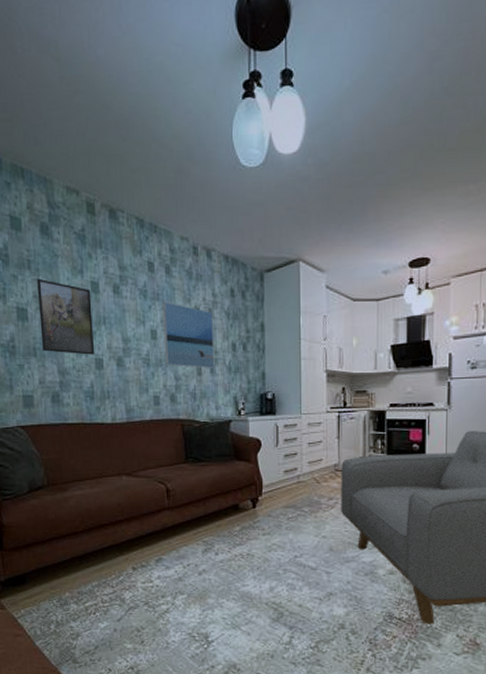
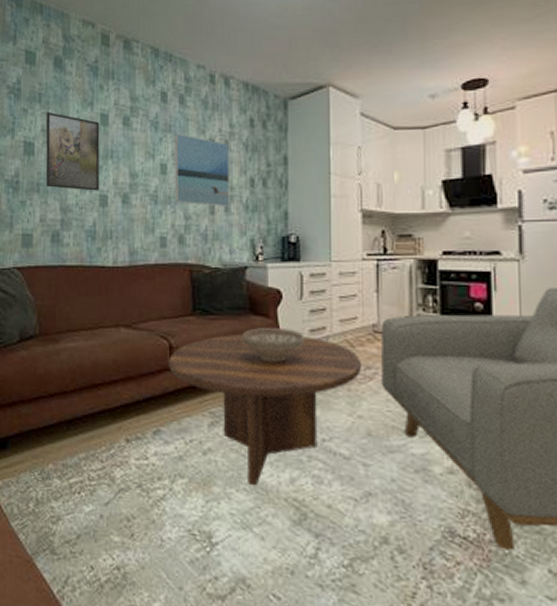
coffee table: none [167,476,325,596] -> present [169,333,361,487]
decorative bowl: none [229,471,280,498] -> present [243,328,304,362]

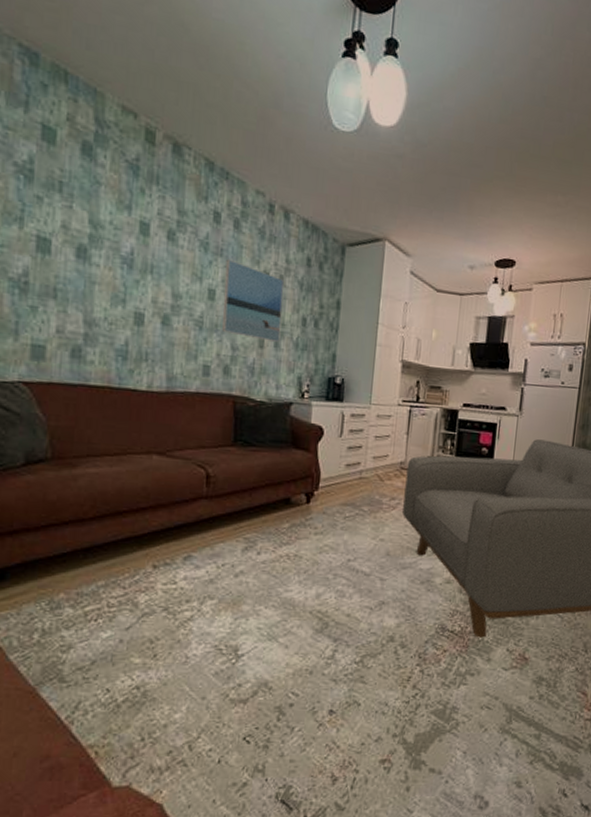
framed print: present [45,111,100,191] -> none [65,205,139,307]
coffee table: present [169,333,361,487] -> none [205,465,388,603]
decorative bowl: present [243,328,304,362] -> none [283,460,340,493]

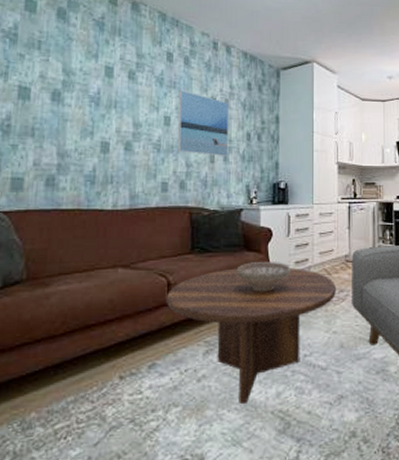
coffee table: none [205,465,388,603] -> present [167,267,336,405]
decorative bowl: none [283,460,340,493] -> present [237,262,290,292]

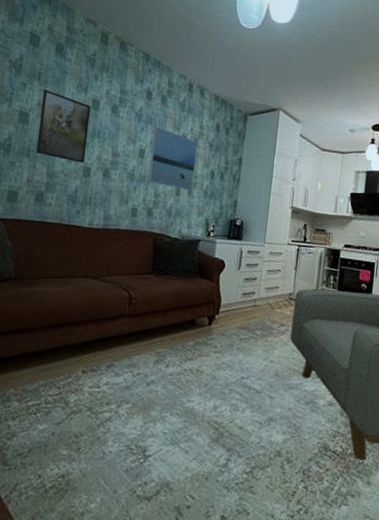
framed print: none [41,59,104,138] -> present [36,89,92,163]
coffee table: present [167,267,336,405] -> none [127,292,278,412]
decorative bowl: present [237,262,290,292] -> none [190,288,238,317]

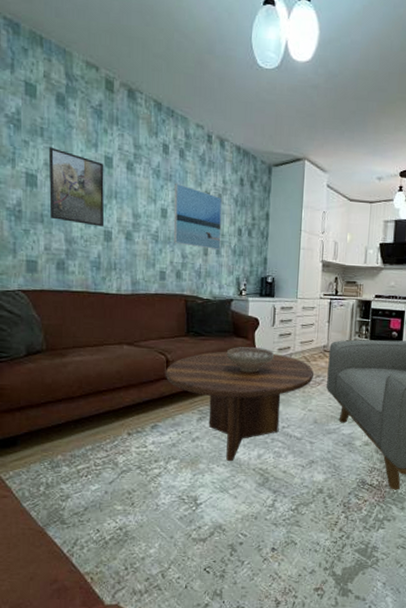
coffee table: none [127,292,278,412] -> present [166,351,314,462]
decorative bowl: none [190,288,238,317] -> present [227,347,274,373]

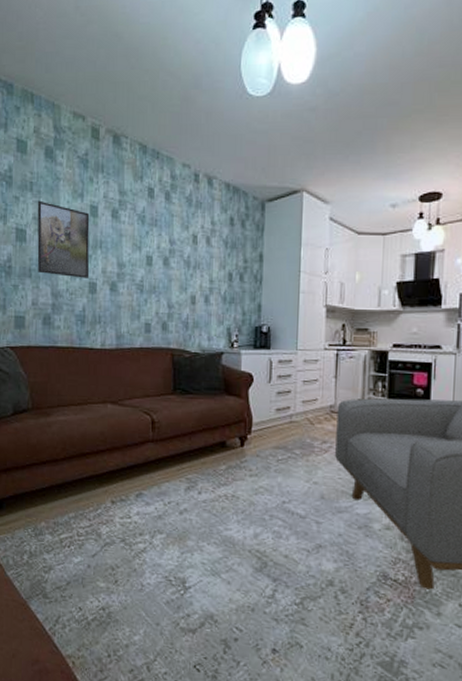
coffee table: present [166,351,314,462] -> none [151,411,319,541]
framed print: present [173,183,222,250] -> none [159,227,211,297]
decorative bowl: present [227,347,274,373] -> none [218,406,271,437]

